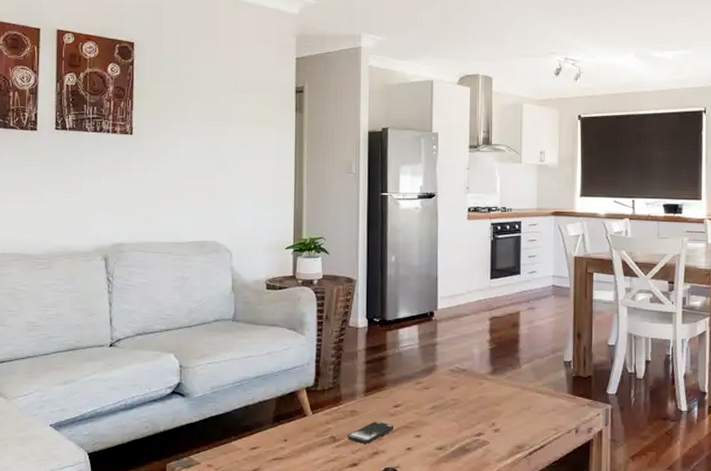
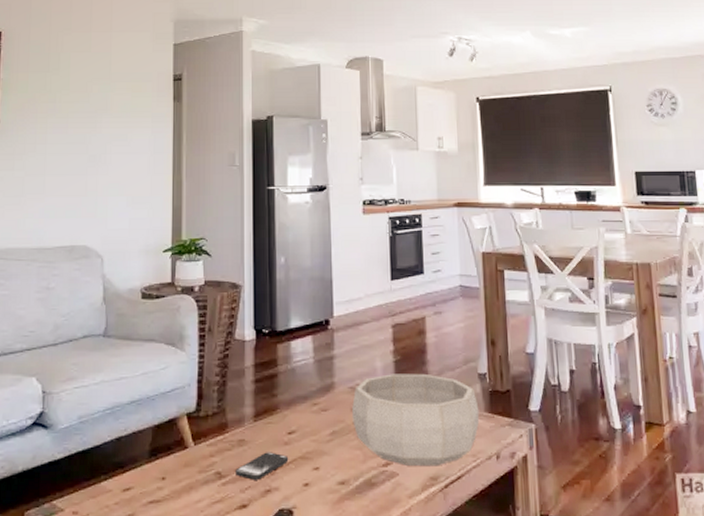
decorative bowl: none [451,359,563,437] -> present [352,373,480,467]

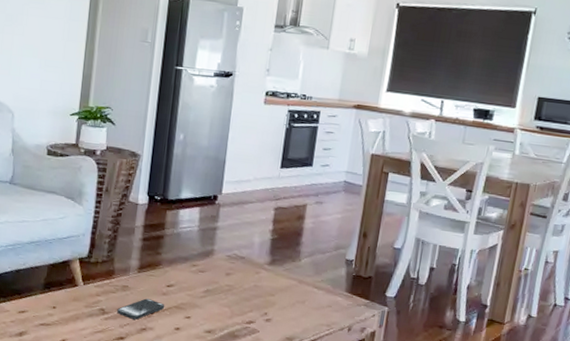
decorative bowl: present [352,373,480,467] -> none [225,249,341,330]

